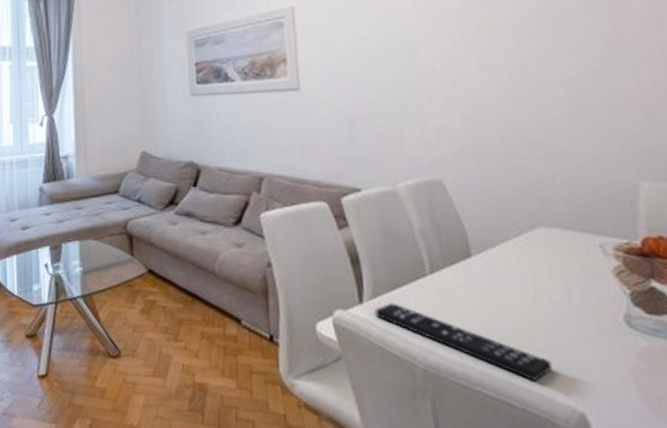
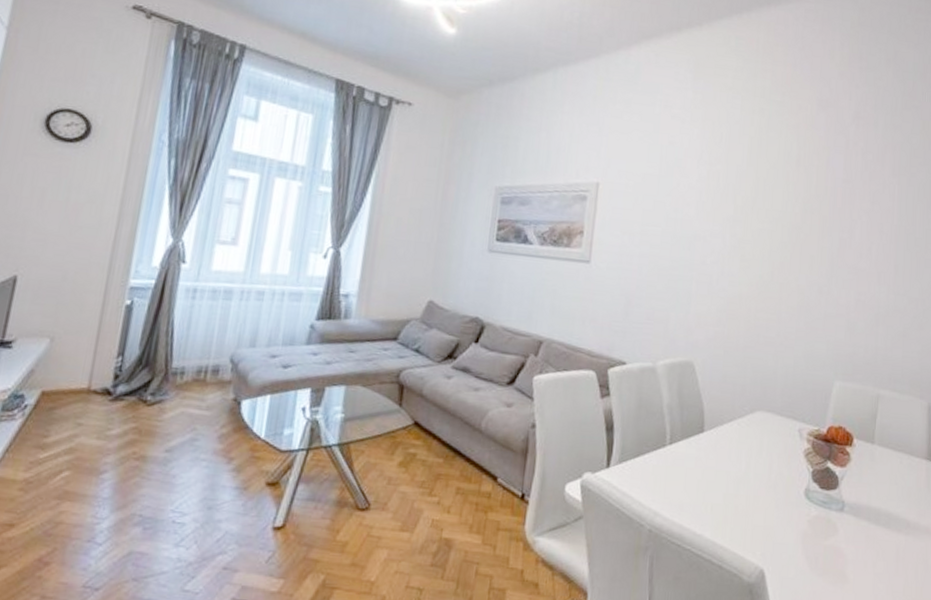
remote control: present [375,302,553,381] -> none [618,468,748,542]

